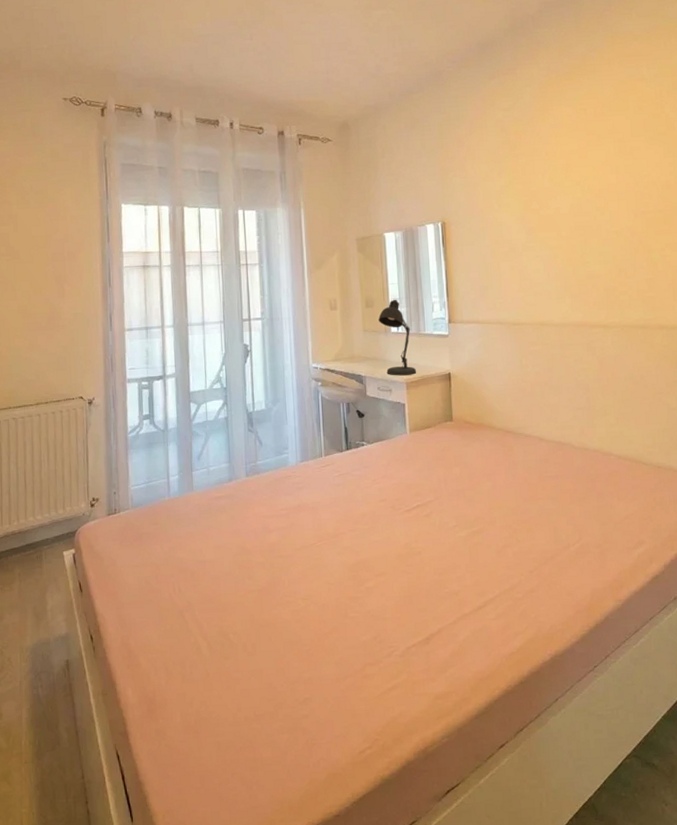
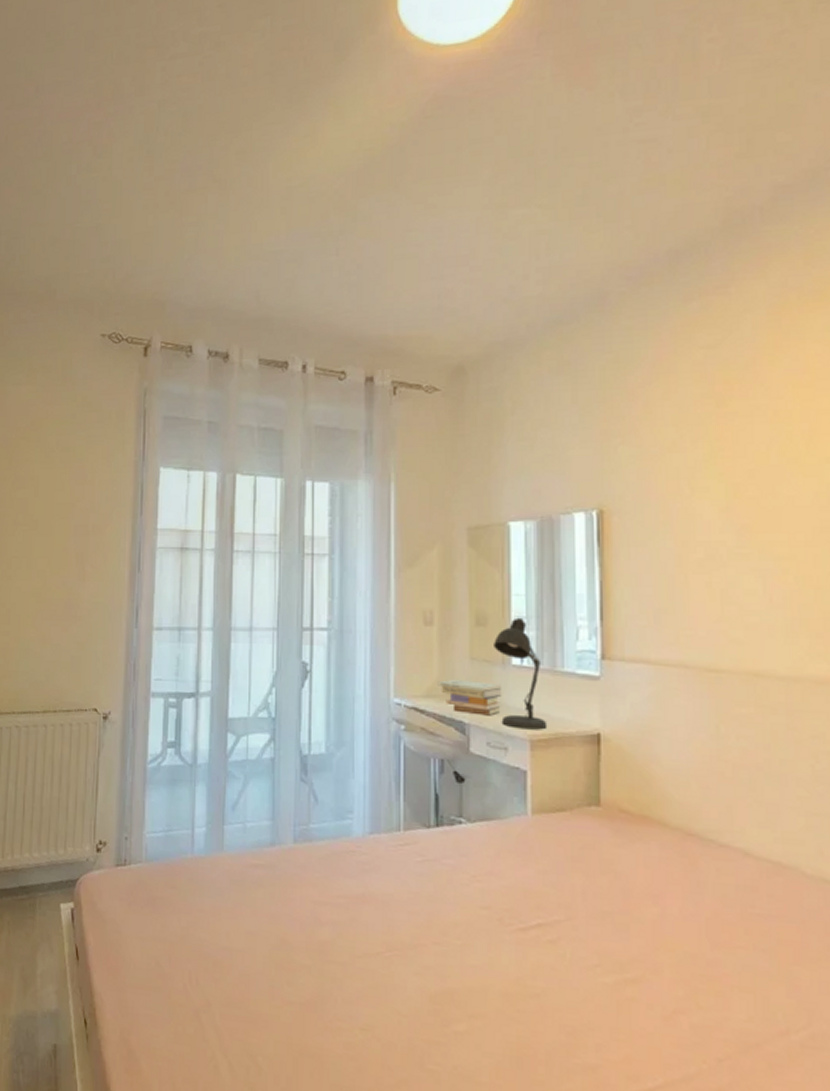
books: none [342,345,385,370] -> present [437,679,501,716]

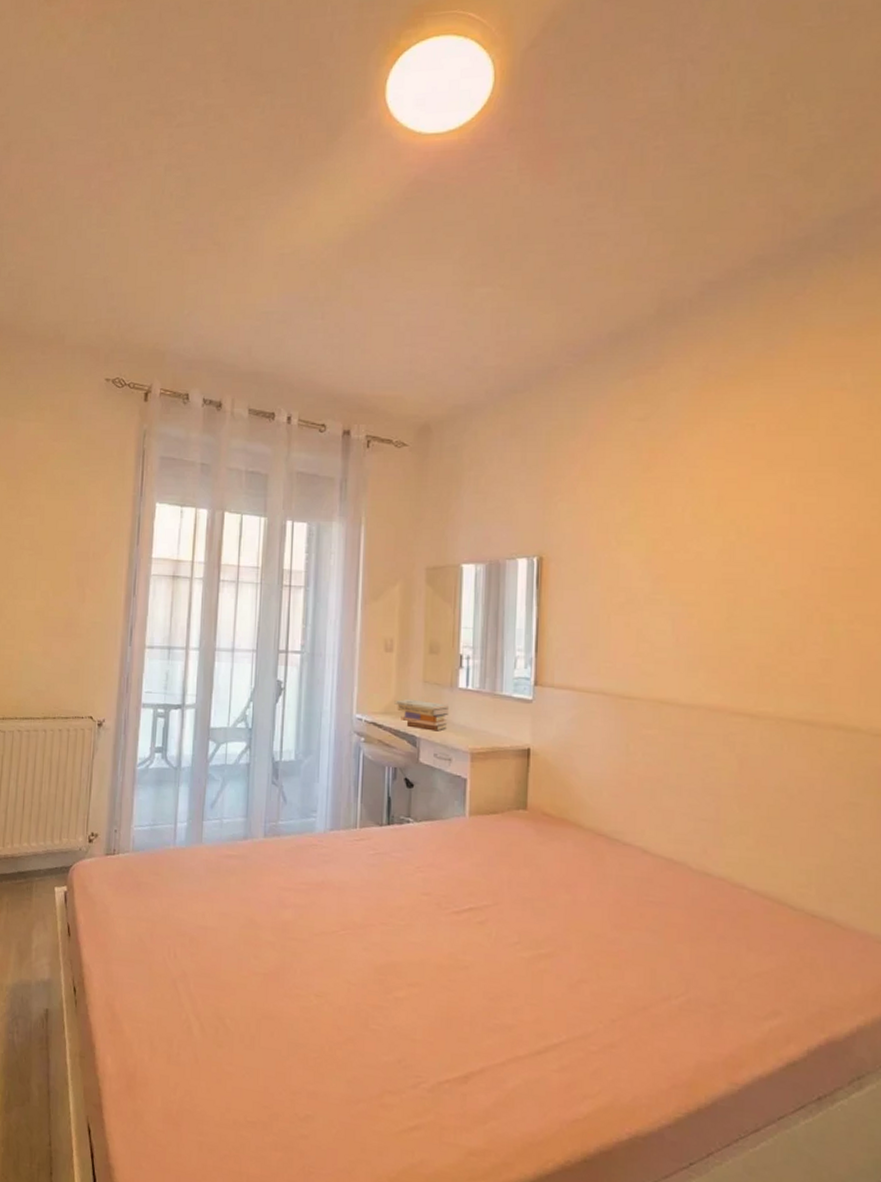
desk lamp: present [494,617,548,730] -> none [444,647,486,745]

